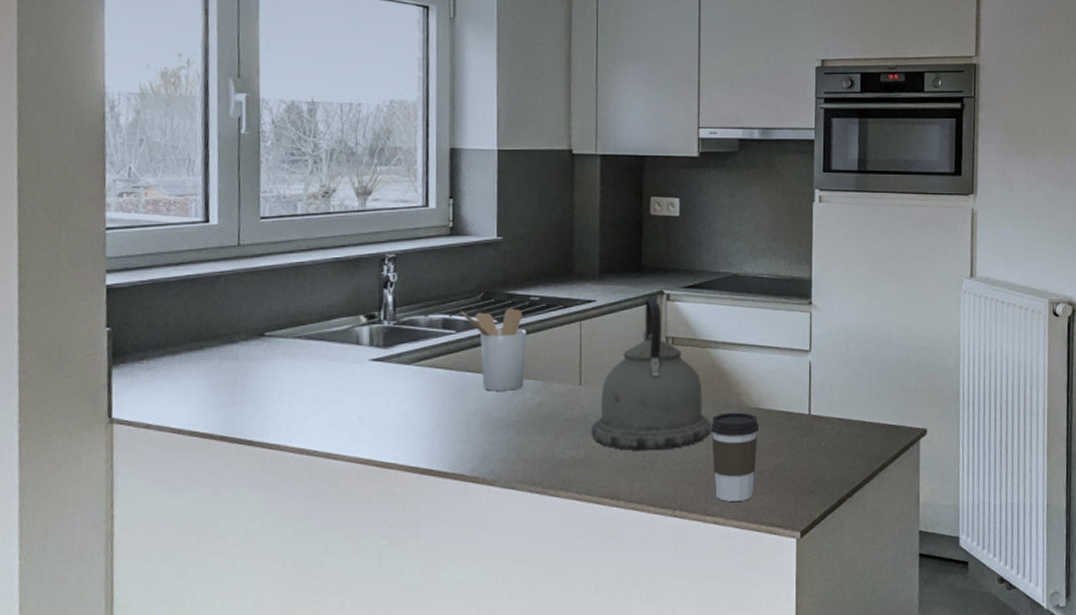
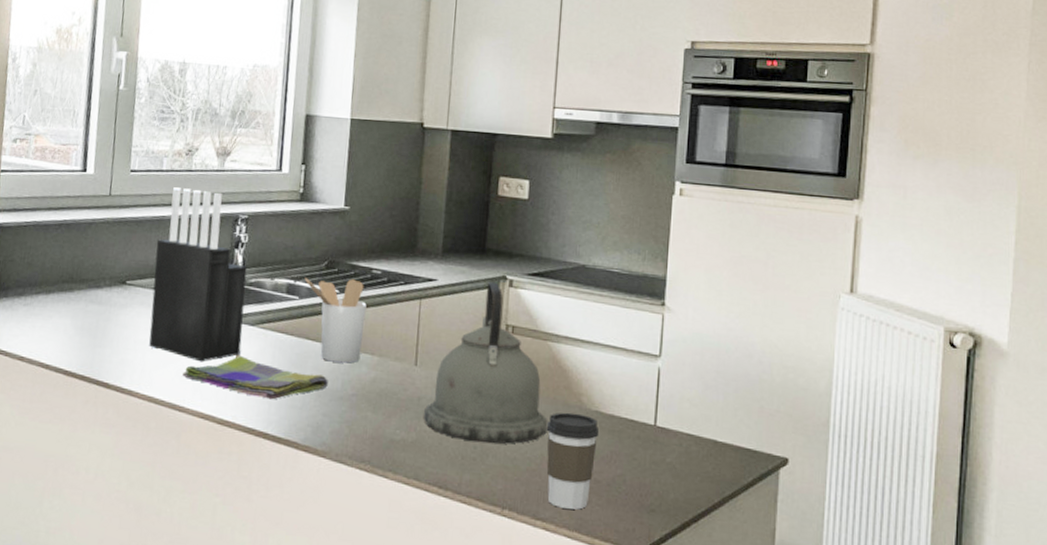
knife block: none [295,232,399,407] -> present [149,187,247,362]
dish towel: none [336,396,492,436] -> present [183,356,328,400]

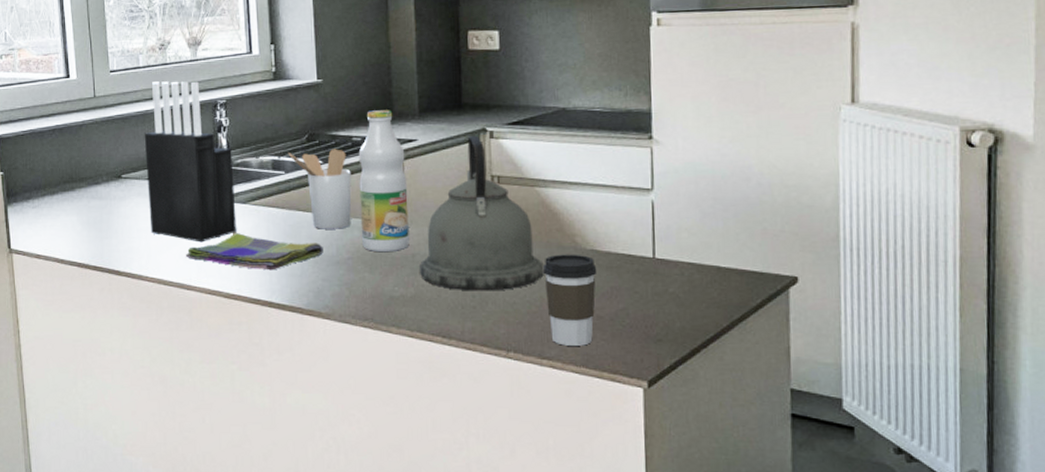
bottle: none [369,244,424,393] -> present [358,110,410,253]

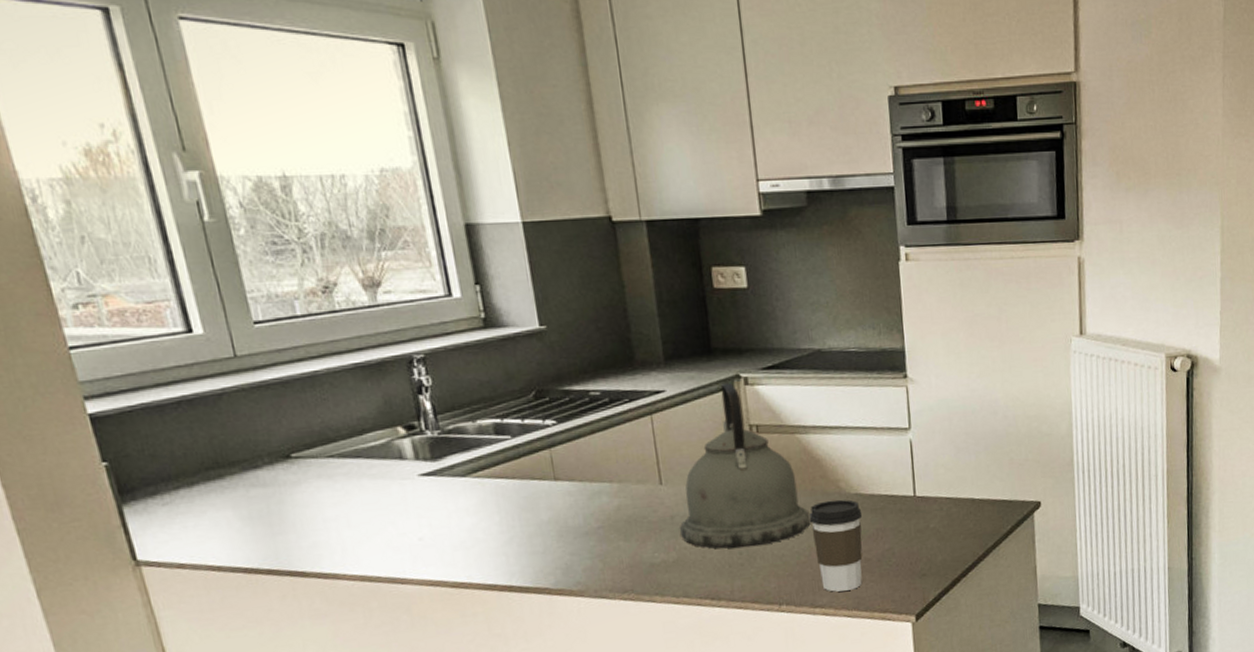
knife block: present [144,81,237,243] -> none [315,332,458,527]
dish towel: present [186,233,323,271] -> none [394,511,568,552]
utensil holder: present [288,149,352,229] -> none [512,406,598,499]
bottle: present [358,110,410,253] -> none [598,358,667,518]

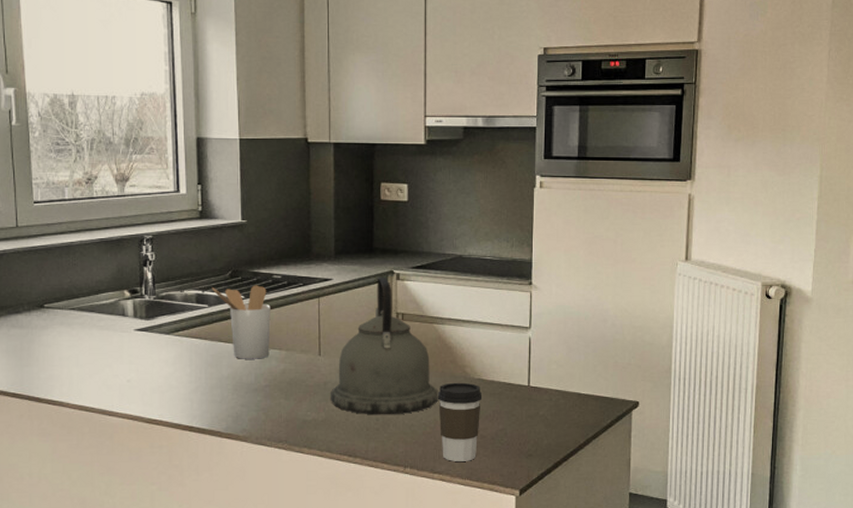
utensil holder: none [512,406,598,499] -> present [211,285,271,359]

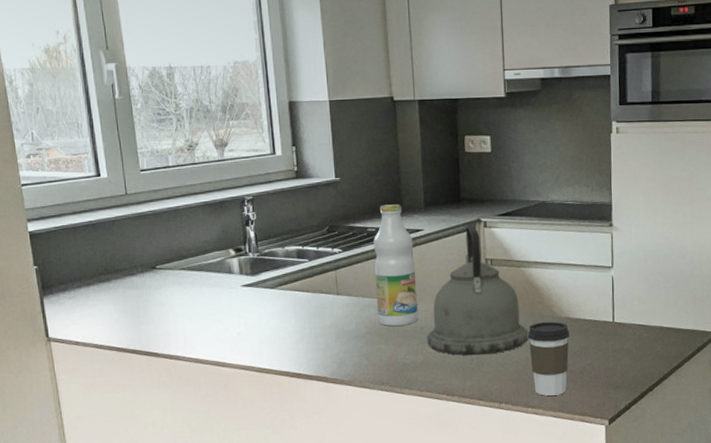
utensil holder: present [211,285,271,359] -> none [311,238,368,309]
bottle: none [278,251,322,381] -> present [373,204,418,327]

